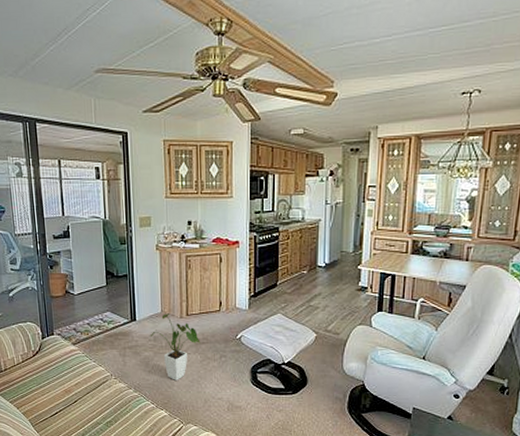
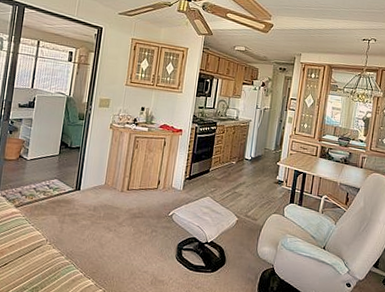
house plant: present [150,313,201,380] -> none [90,186,136,251]

